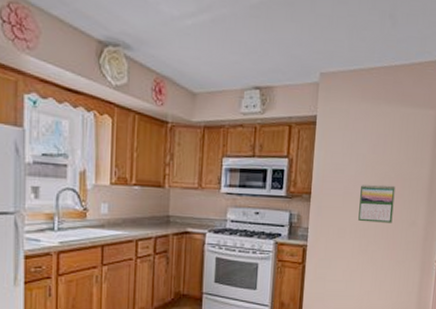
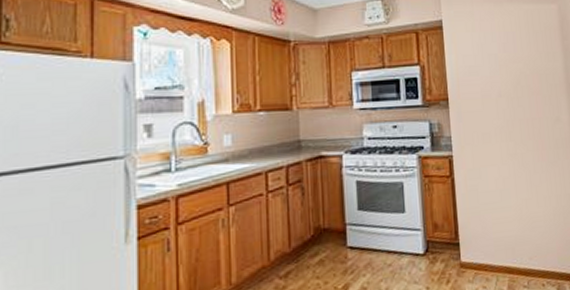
calendar: present [358,184,396,223] -> none [498,82,536,124]

